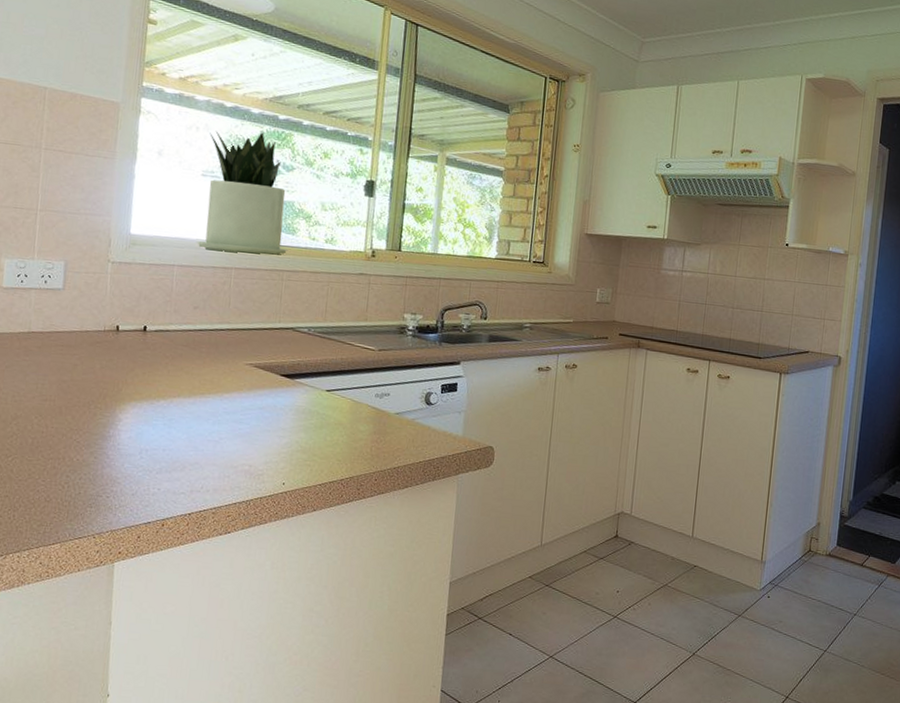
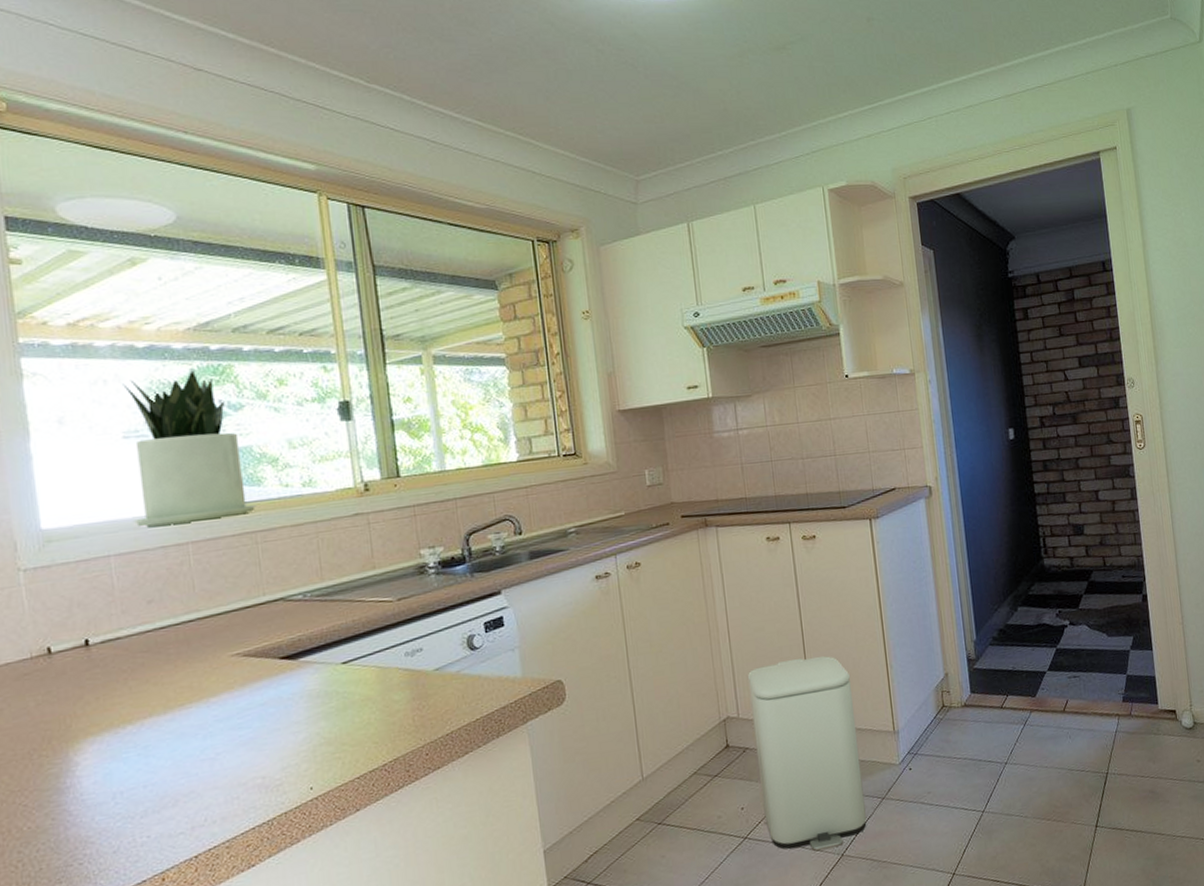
pedal bin: none [634,476,734,647] -> present [747,656,867,852]

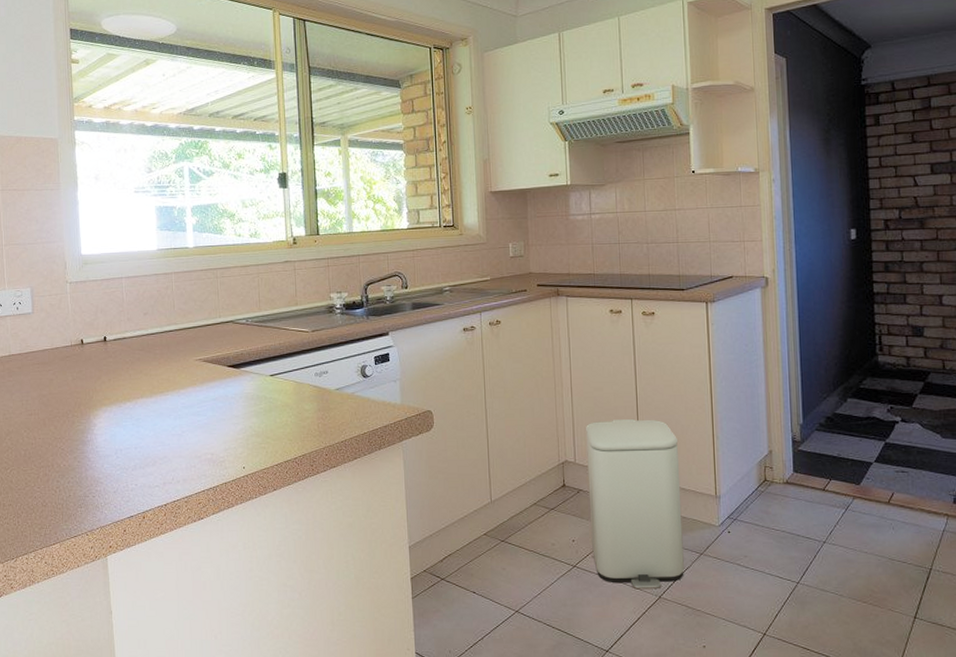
planter: present [122,370,257,528] -> none [136,144,219,260]

